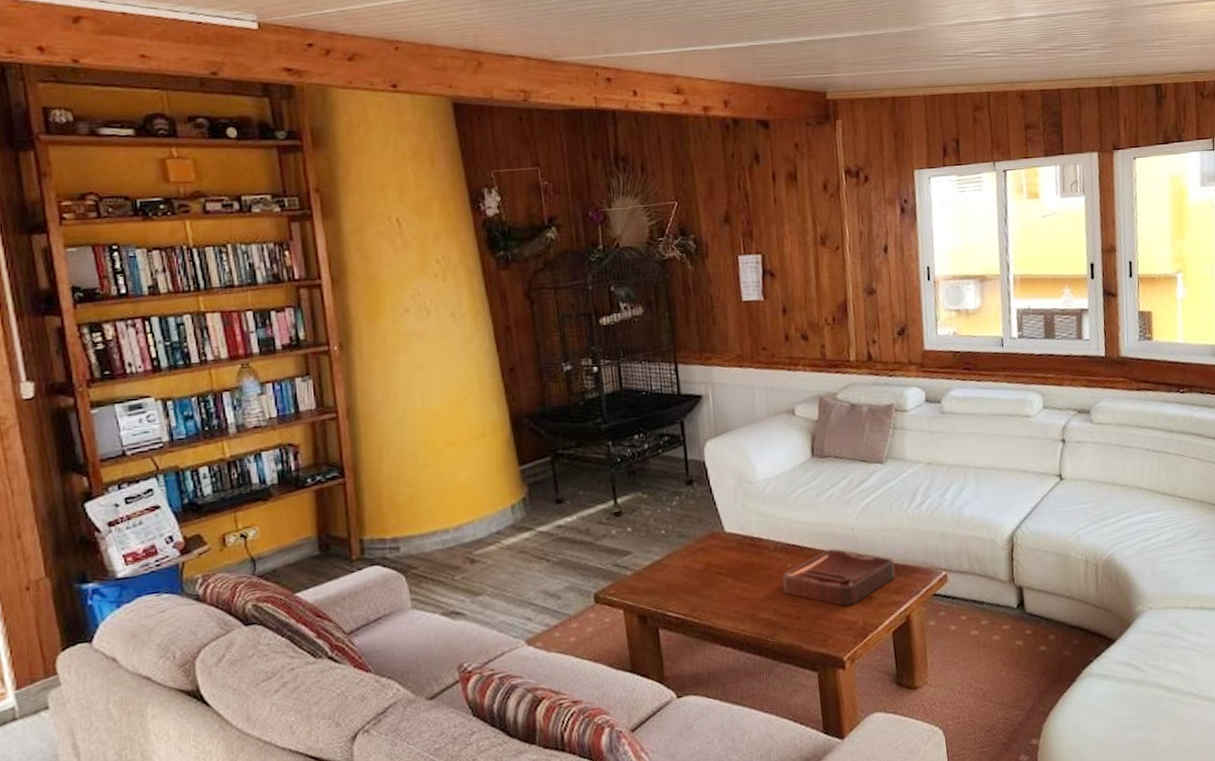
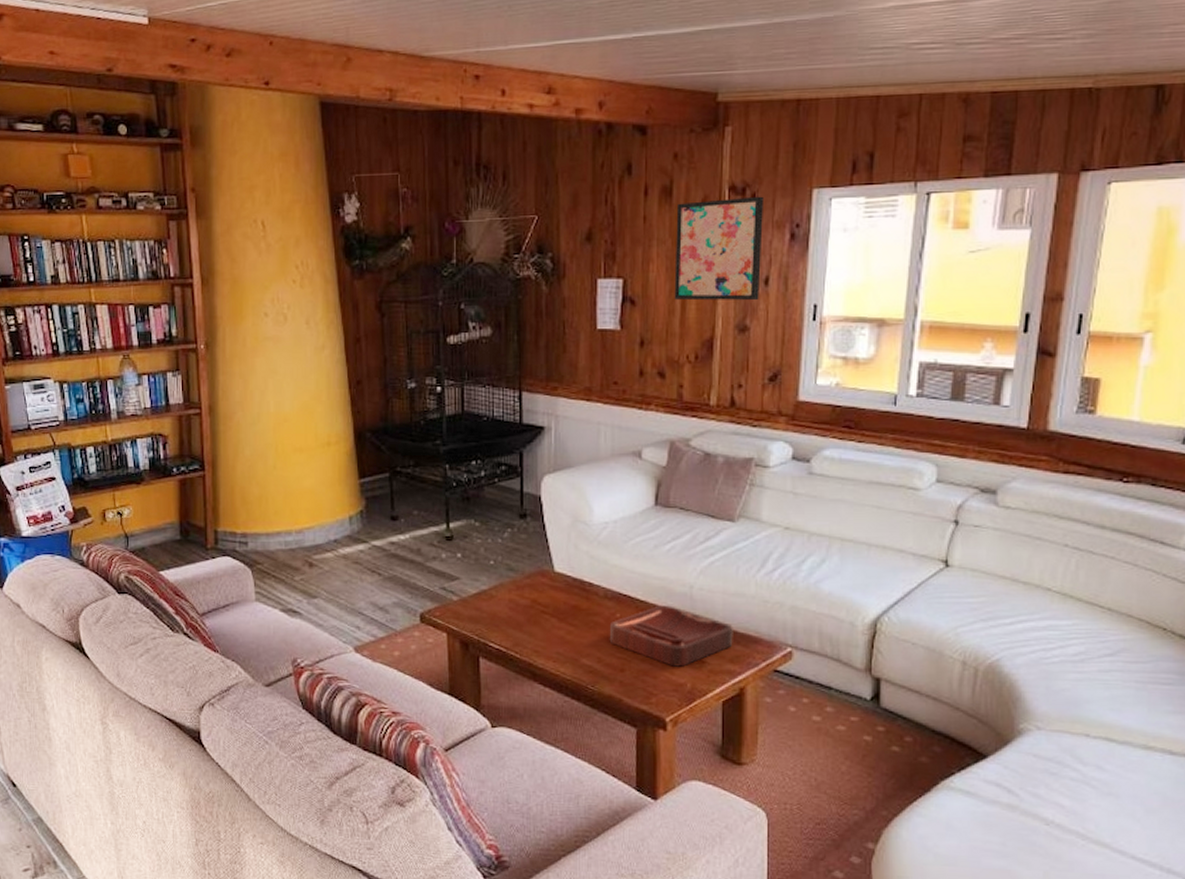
wall art: none [802,177,882,270] -> present [674,196,765,301]

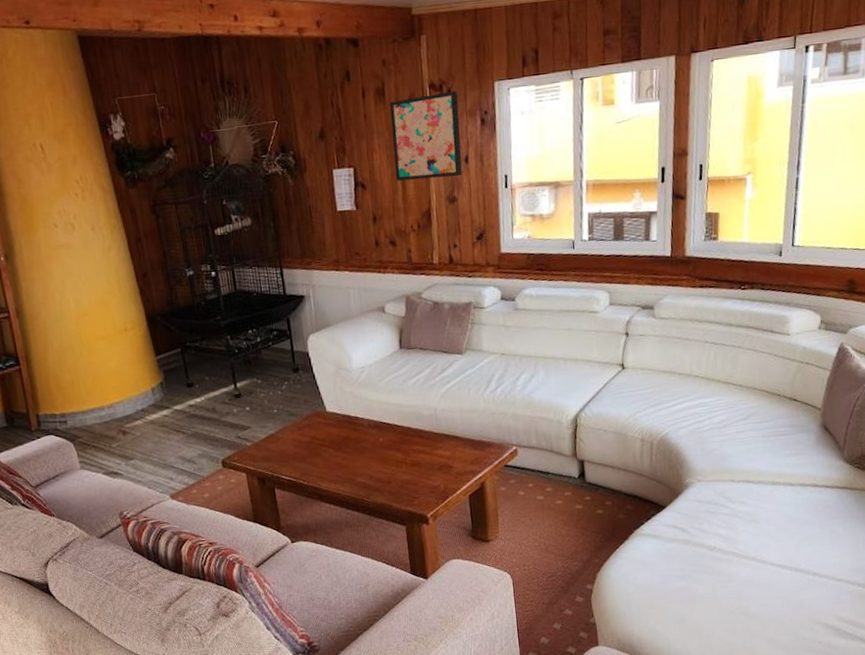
decorative tray: present [610,605,733,667] -> none [376,426,472,474]

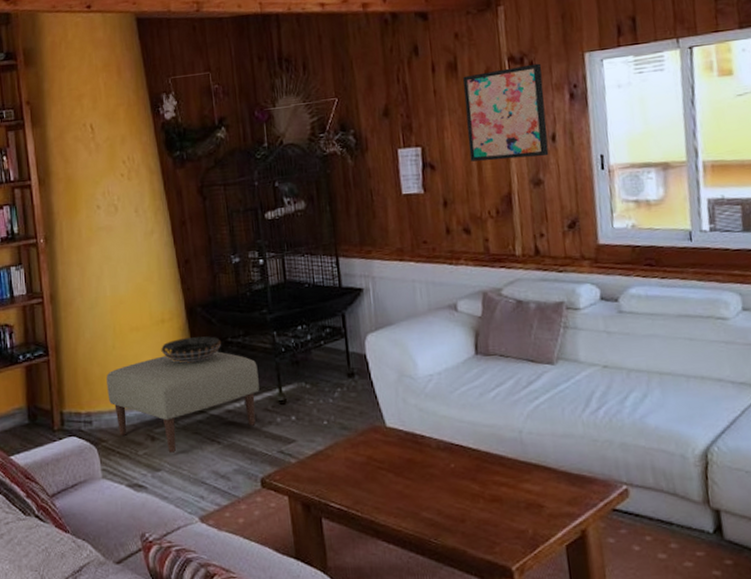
ottoman: none [77,355,217,444] -> present [106,351,260,453]
decorative bowl: none [126,342,181,367] -> present [161,336,222,363]

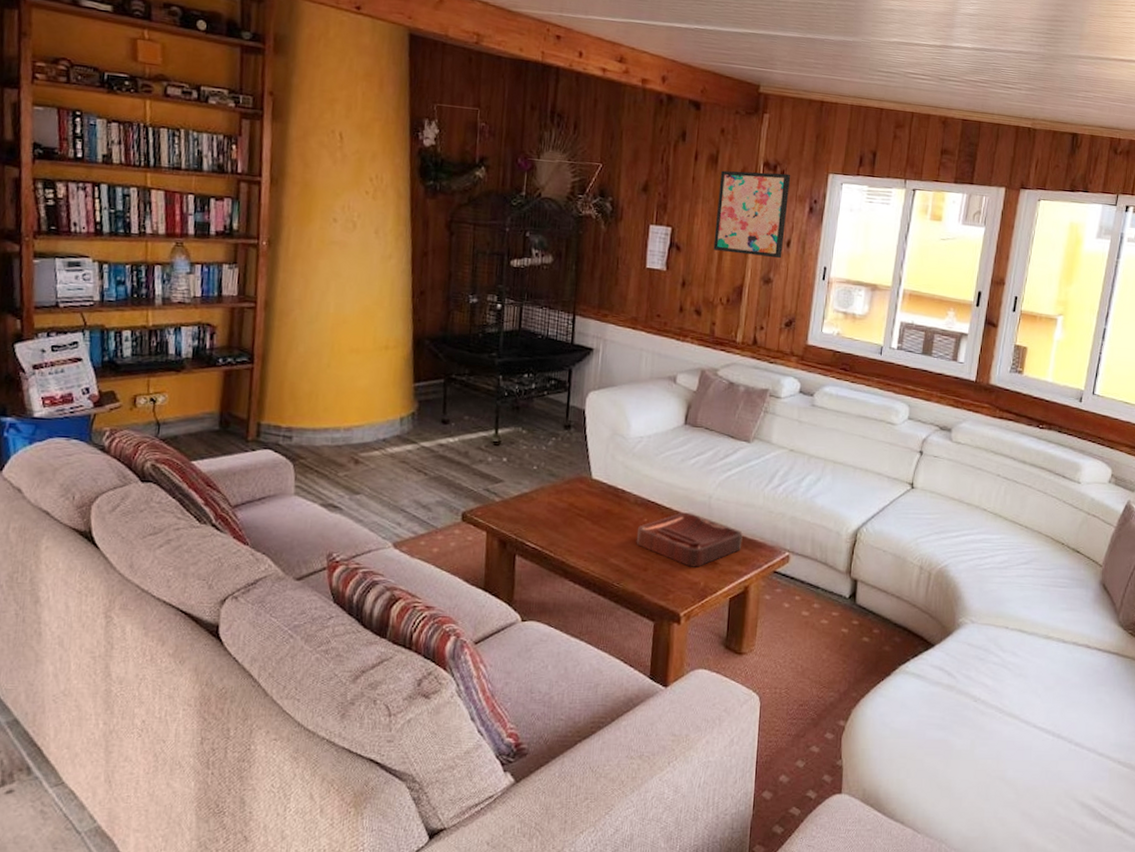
ottoman: present [106,351,260,453] -> none [314,382,478,478]
decorative bowl: present [161,336,222,363] -> none [380,367,445,394]
decorative tray: none [446,452,568,514] -> present [637,512,743,567]

